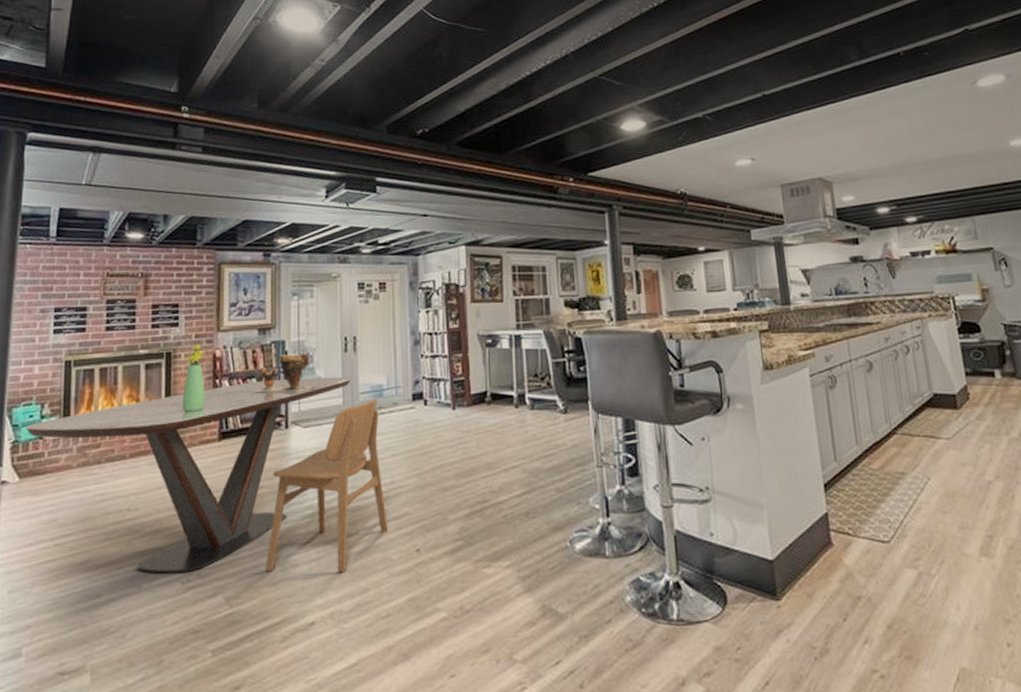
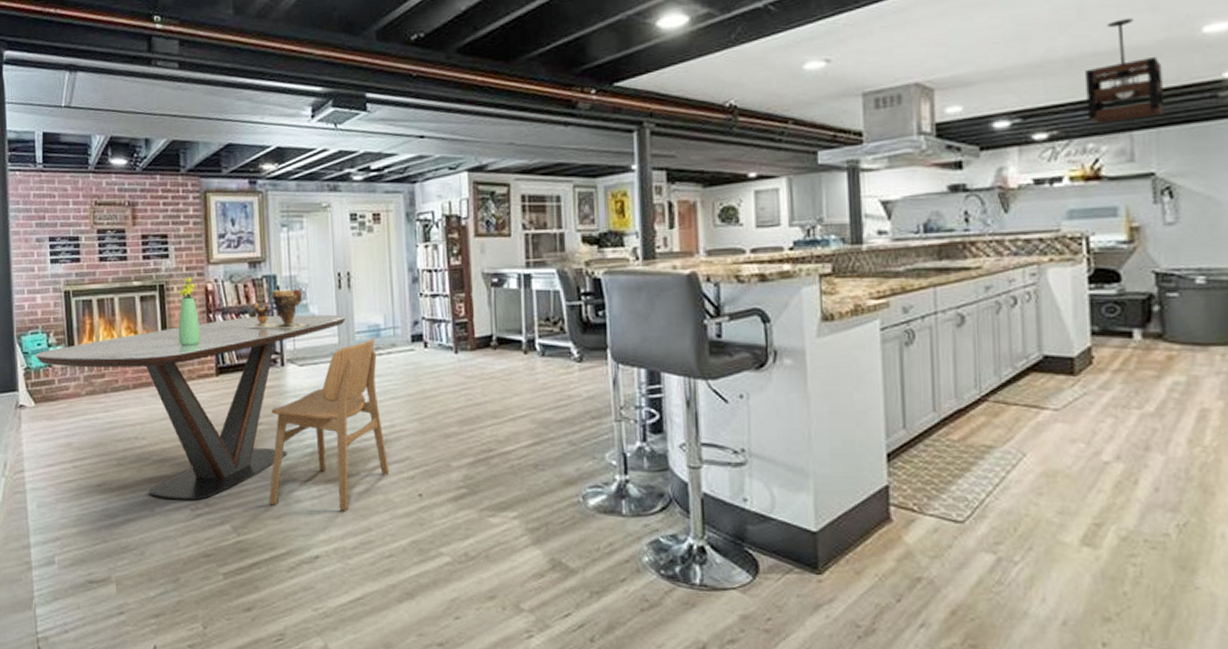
pendant light: none [936,134,994,211] -> present [1086,18,1165,125]

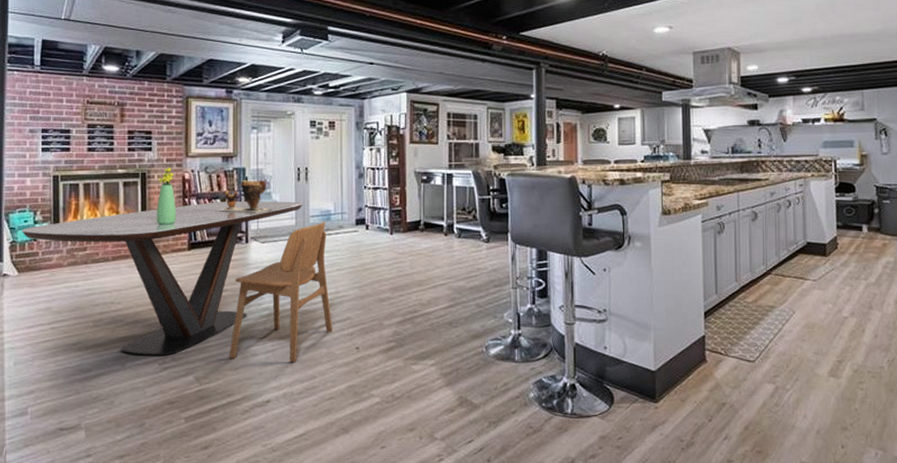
pendant light: present [1086,18,1165,125] -> none [835,14,883,84]

